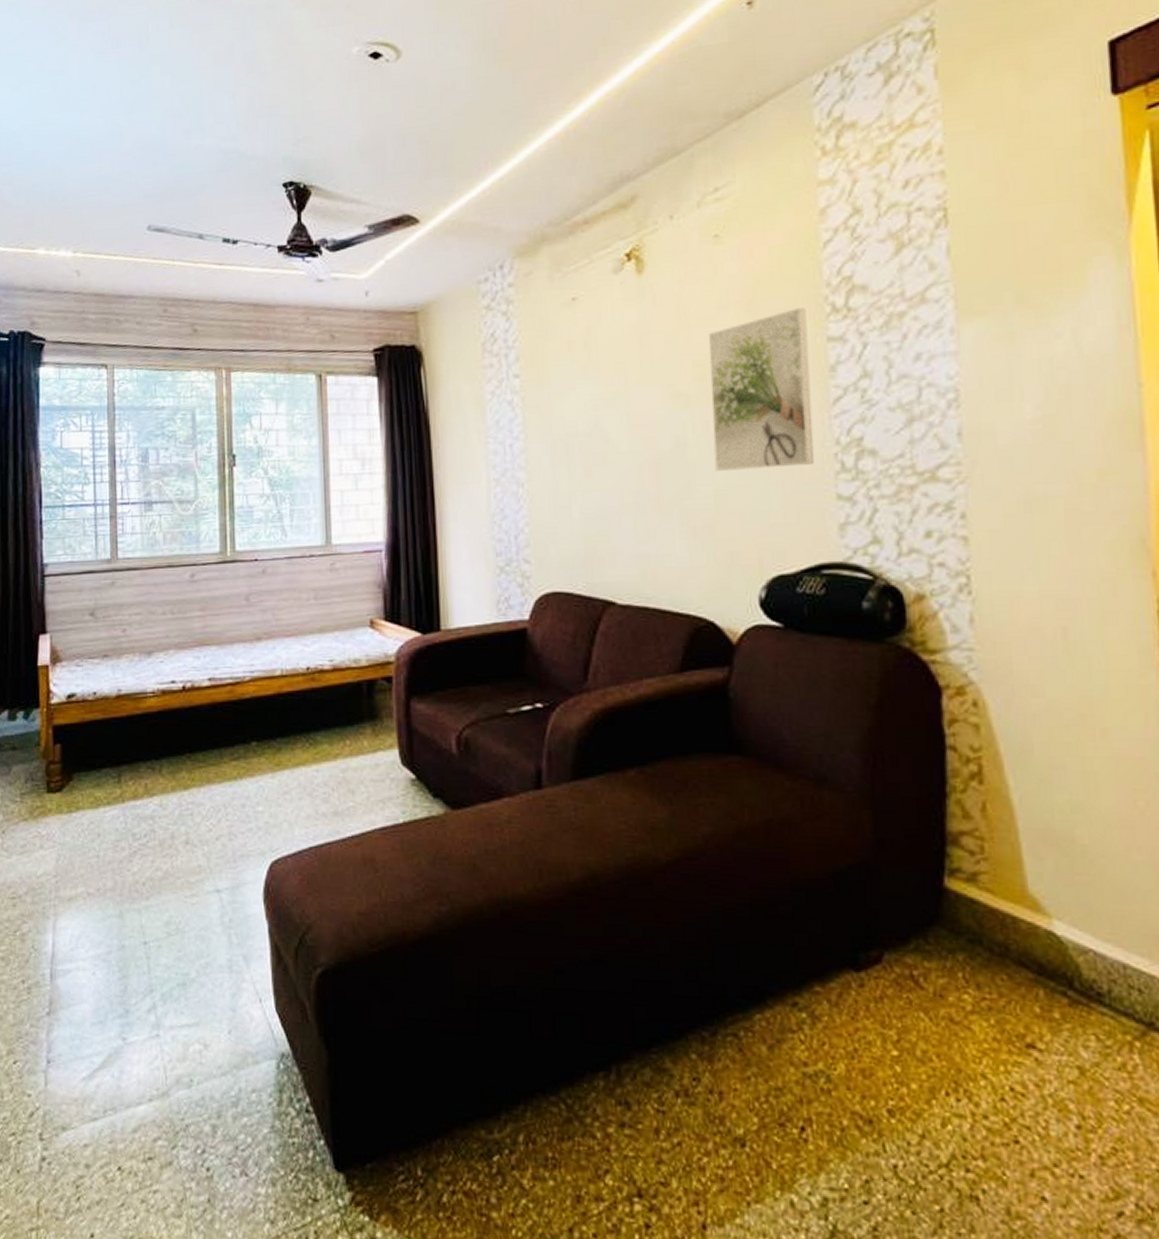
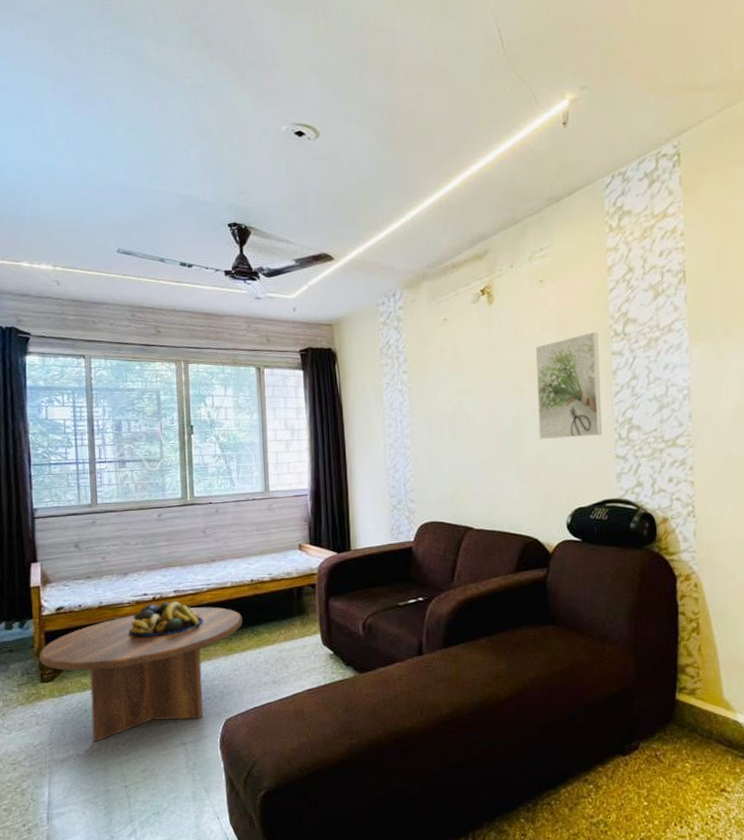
coffee table: none [46,703,296,879] -> present [39,607,243,742]
fruit bowl: none [152,692,245,740] -> present [128,601,203,637]

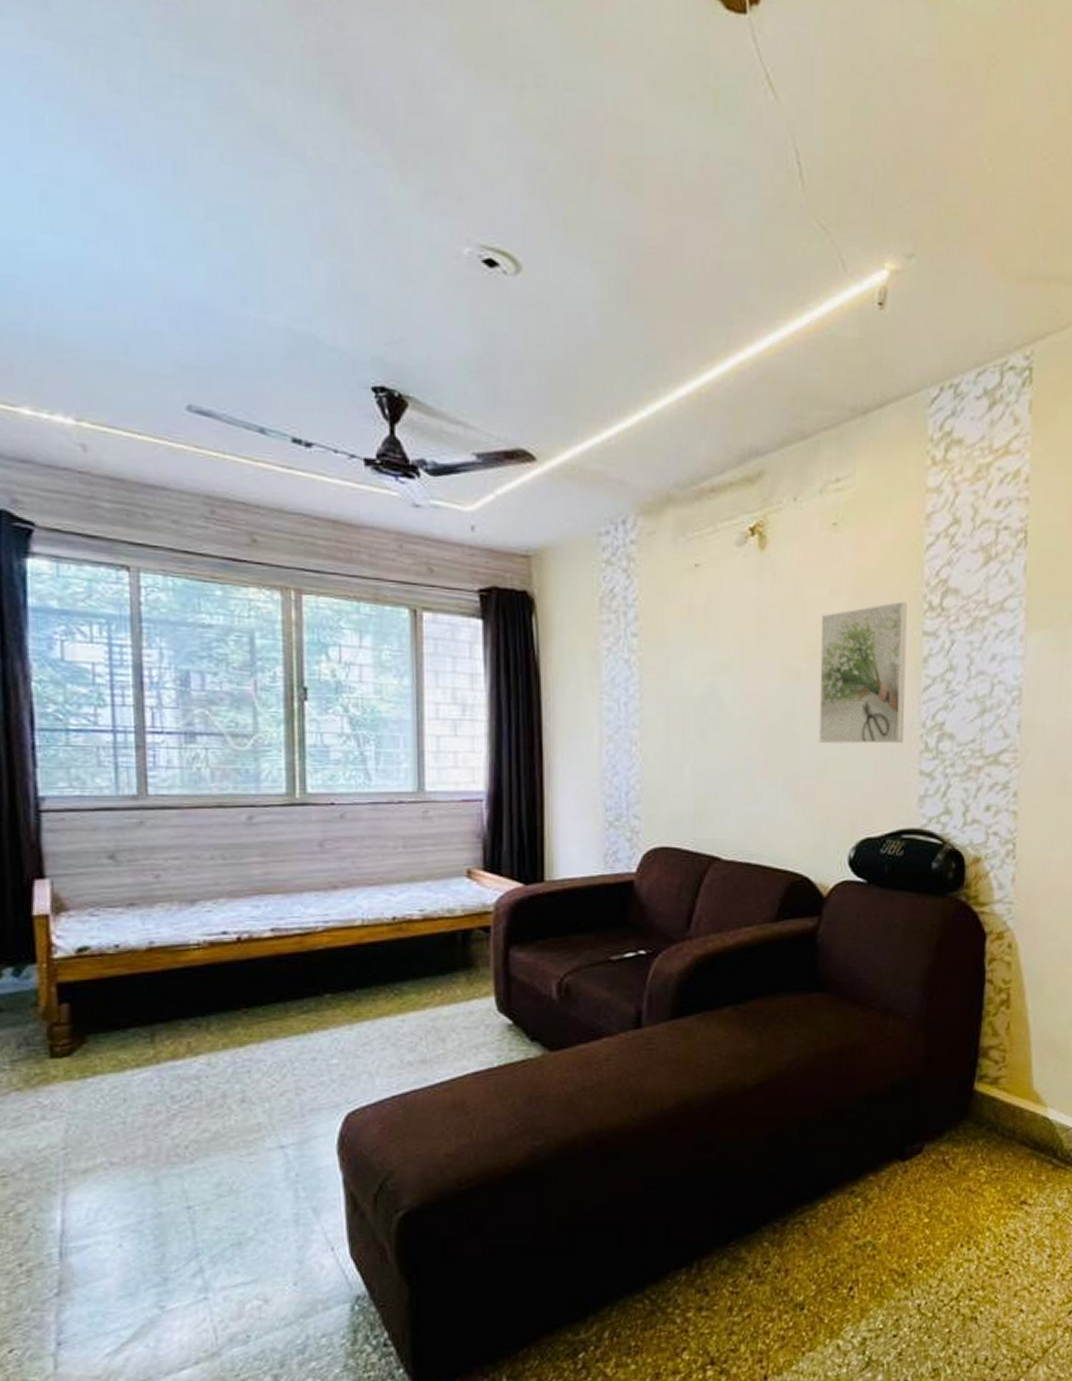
coffee table: present [39,607,243,742] -> none [47,954,378,1145]
fruit bowl: present [128,601,203,637] -> none [196,943,317,995]

